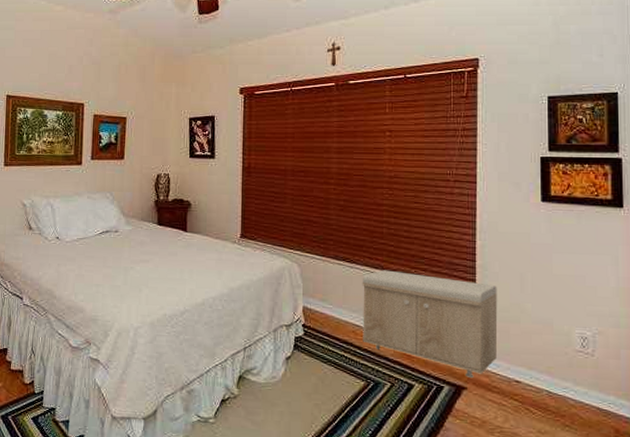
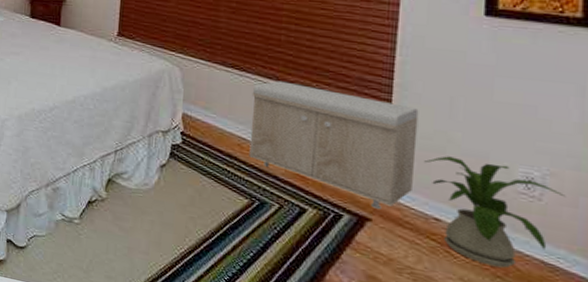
house plant: none [504,325,611,418] -> present [424,156,566,268]

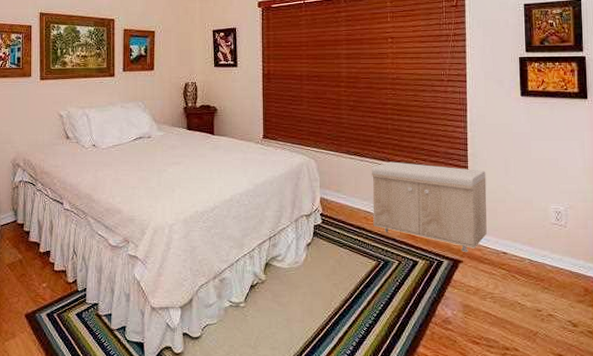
house plant: present [424,156,566,268] -> none [493,204,580,281]

